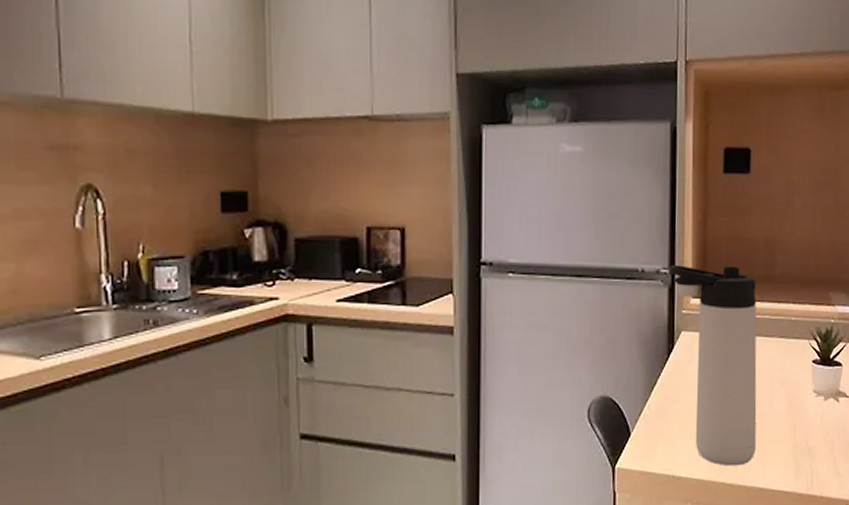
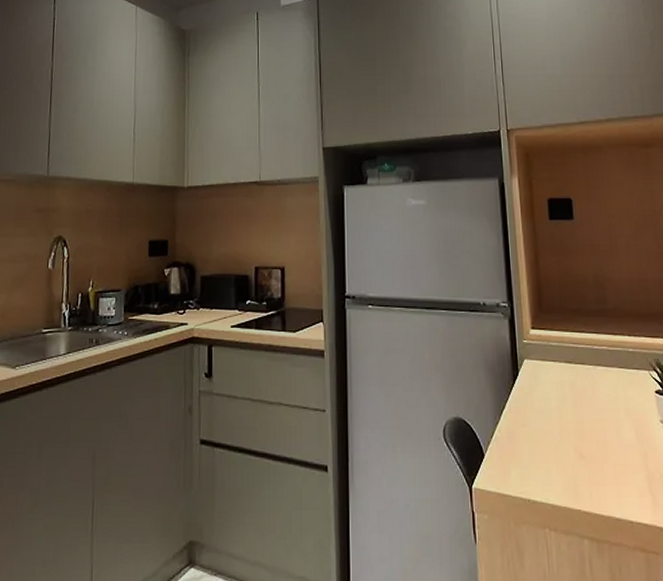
thermos bottle: present [670,265,757,466] -> none [509,300,609,494]

